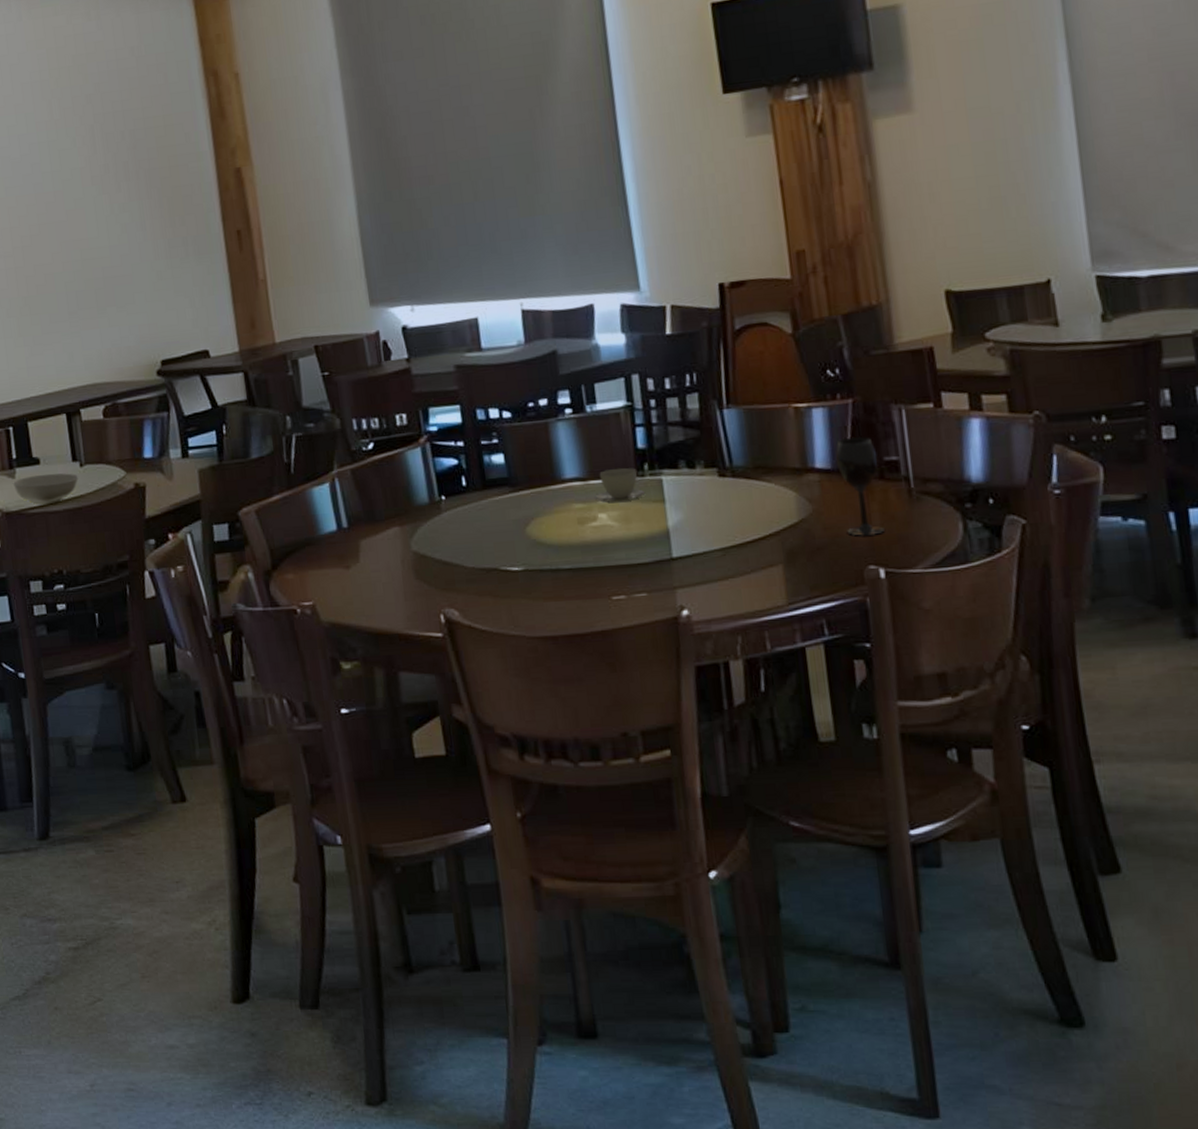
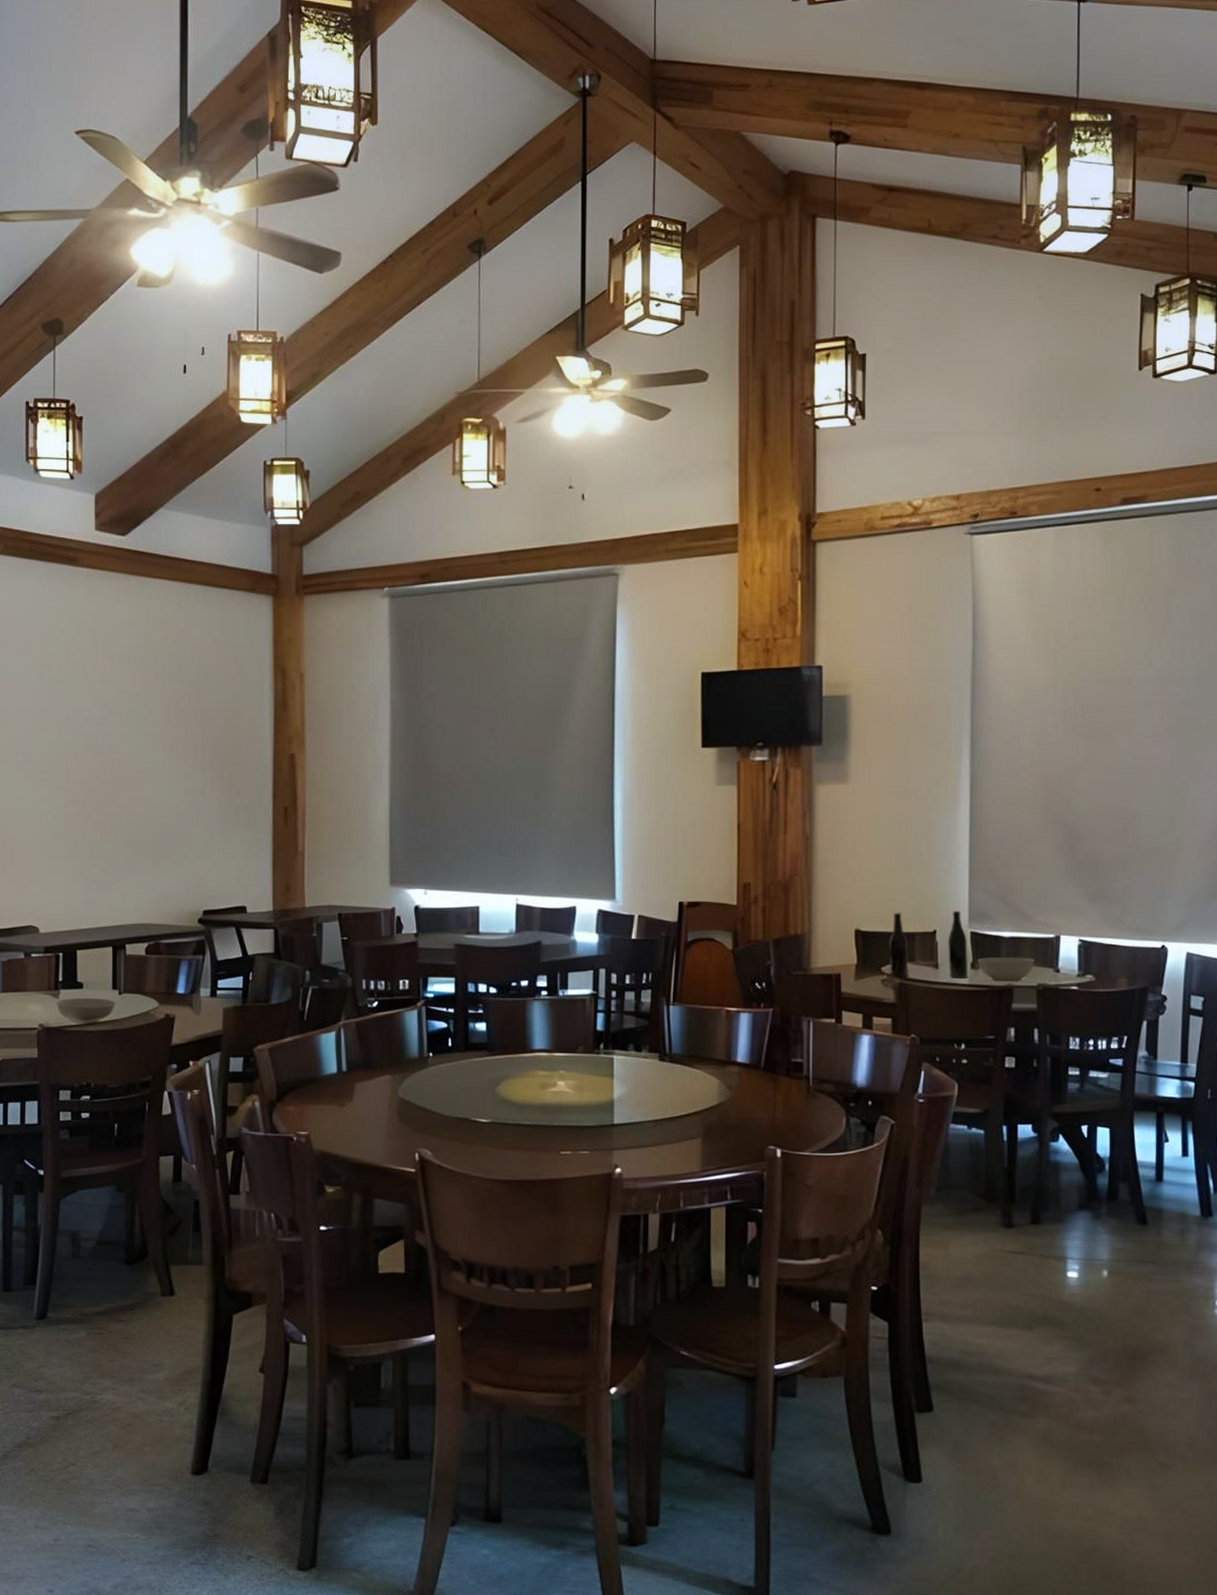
teacup: present [595,467,646,503] -> none [557,1044,599,1073]
wine glass: present [836,437,885,536] -> none [754,1040,787,1121]
beer bottle: none [990,251,1100,346] -> present [889,910,969,980]
bowl: none [1109,299,1186,333] -> present [977,957,1034,981]

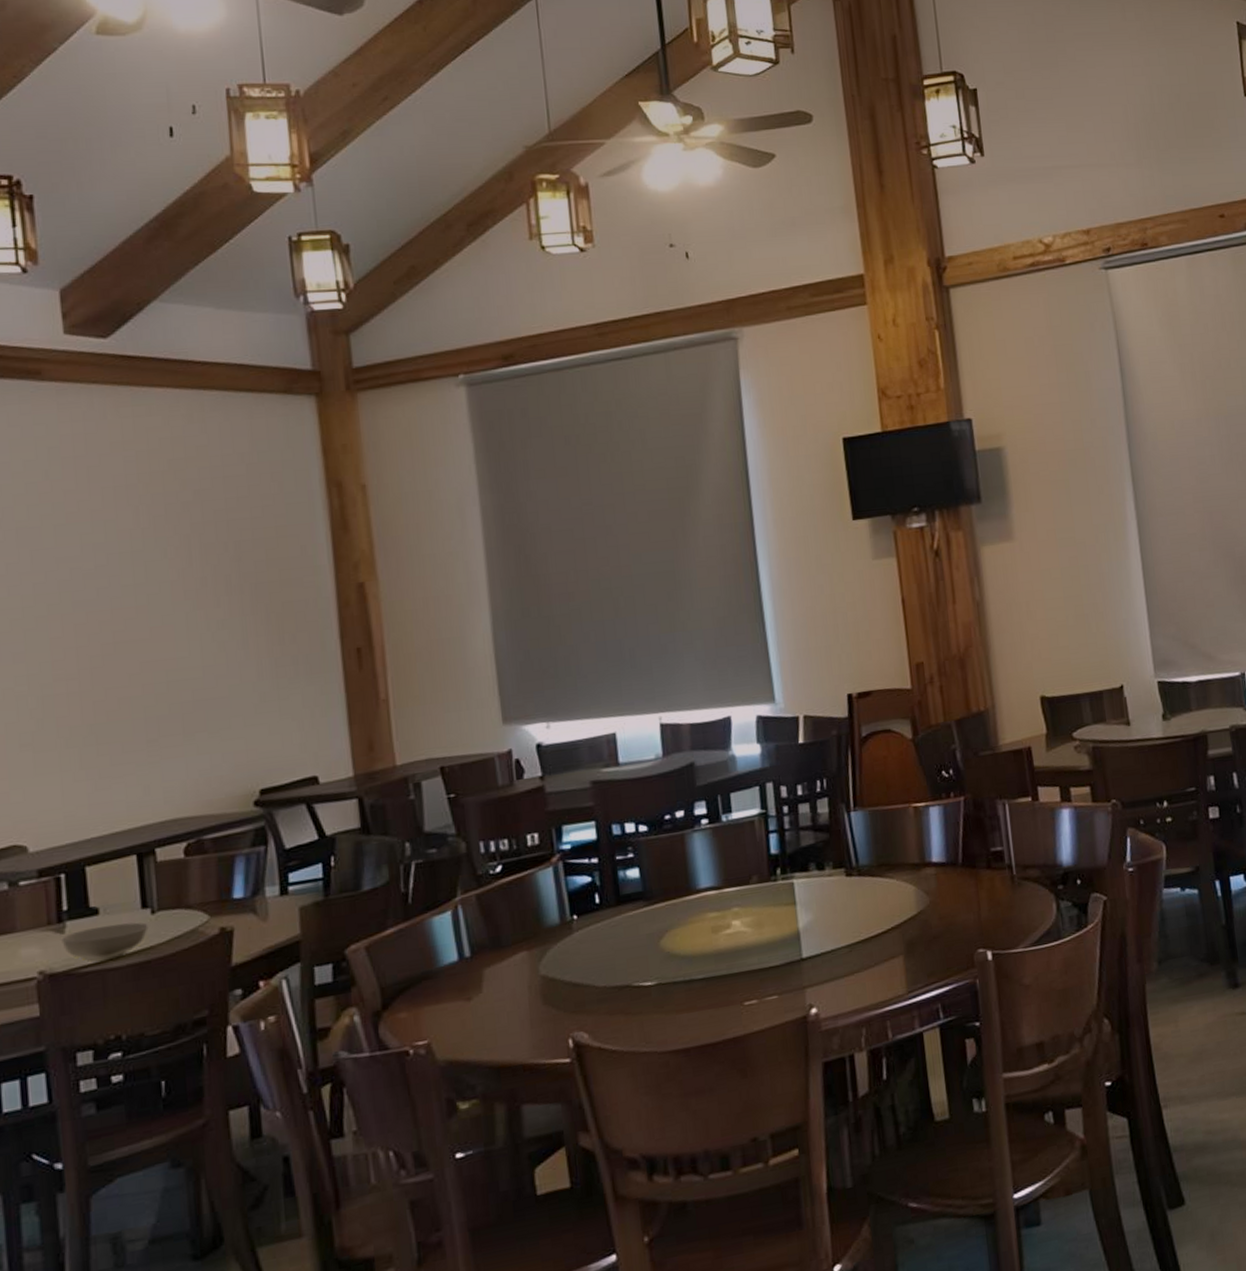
beer bottle: present [889,910,969,980] -> none [1076,660,1161,744]
bowl: present [977,957,1034,981] -> none [1168,700,1224,729]

